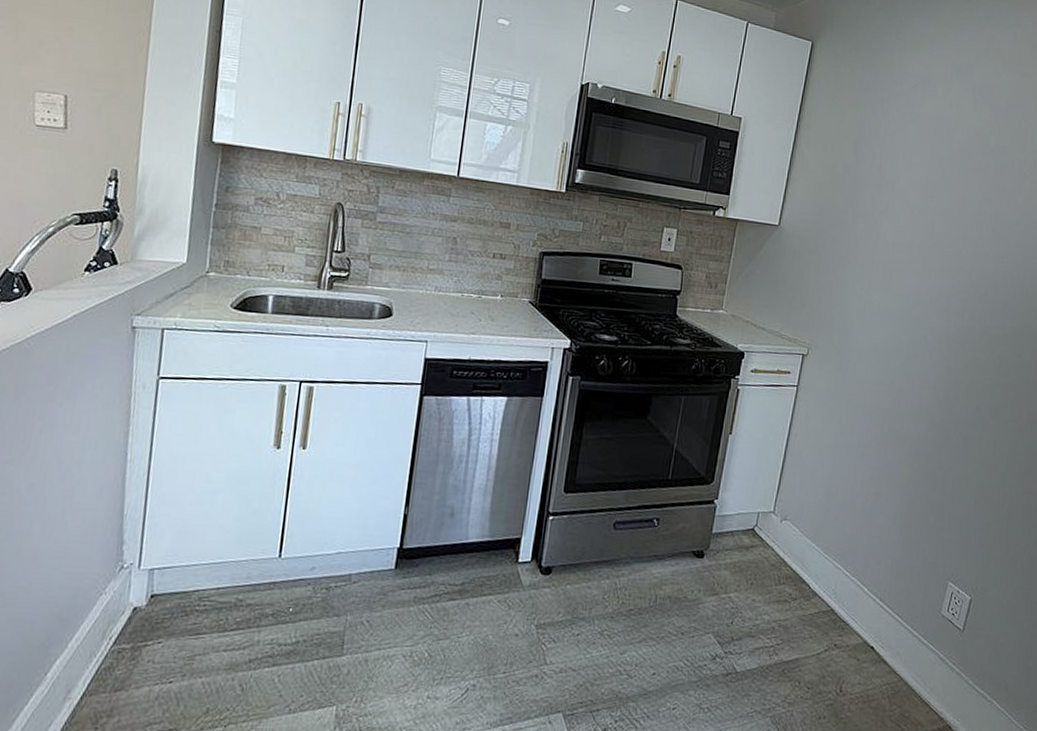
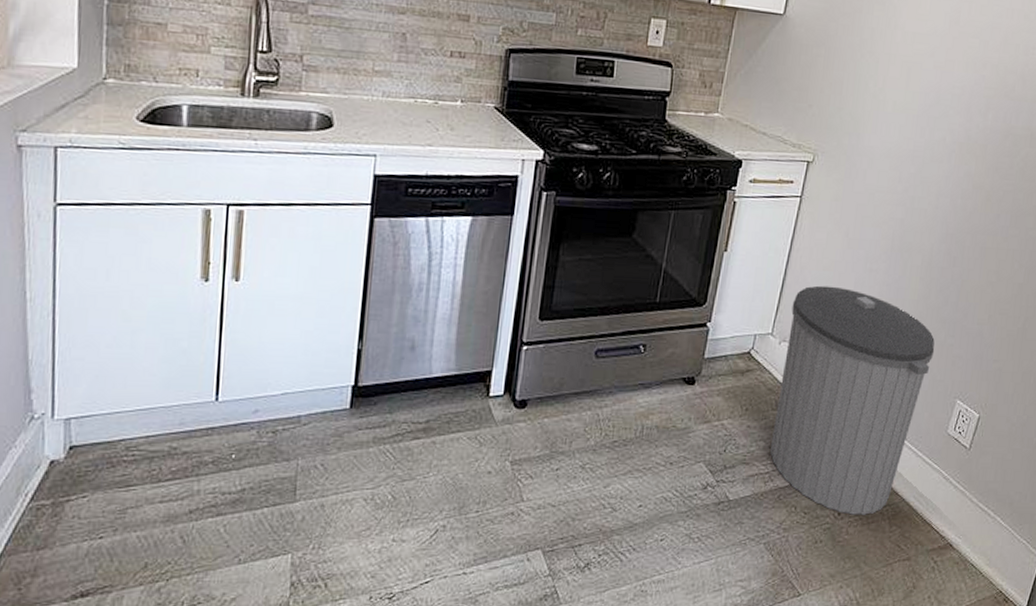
trash can: none [774,468,926,693] -> present [770,285,935,515]

